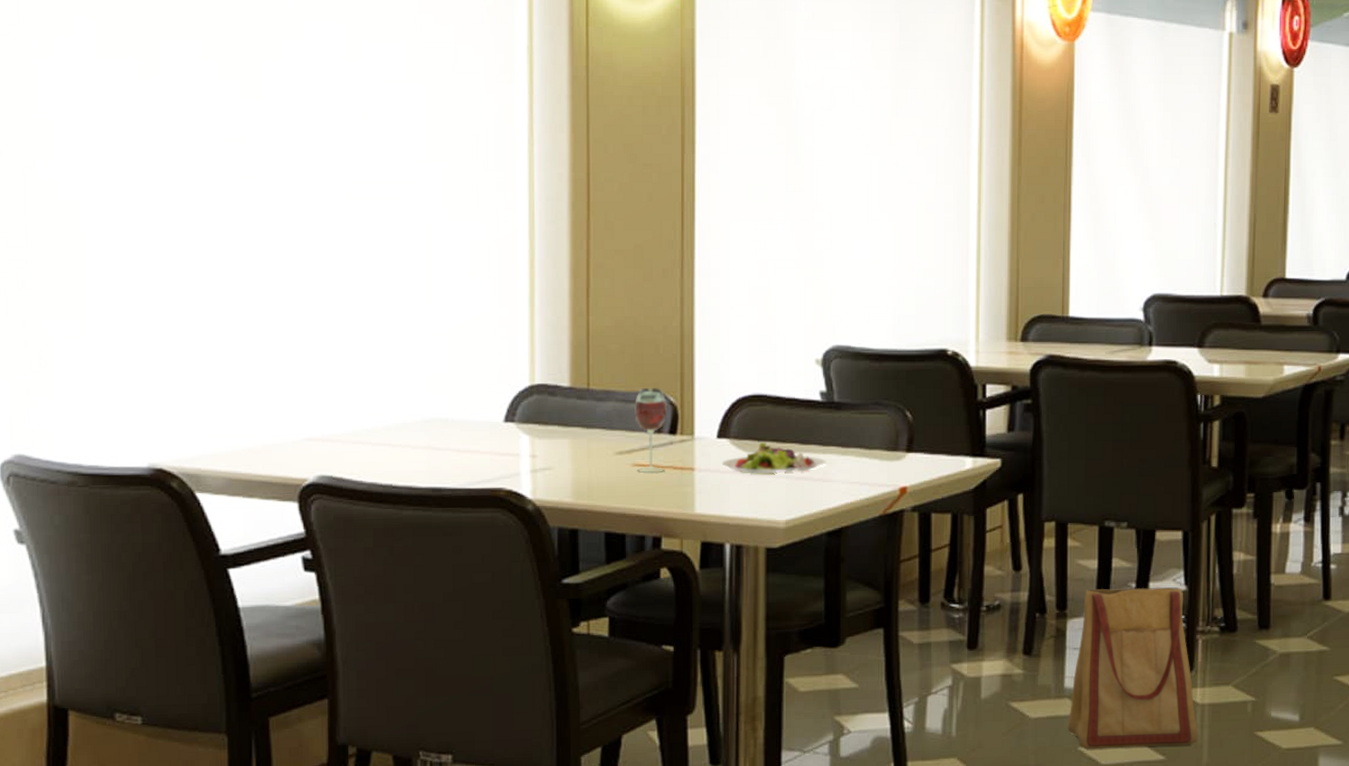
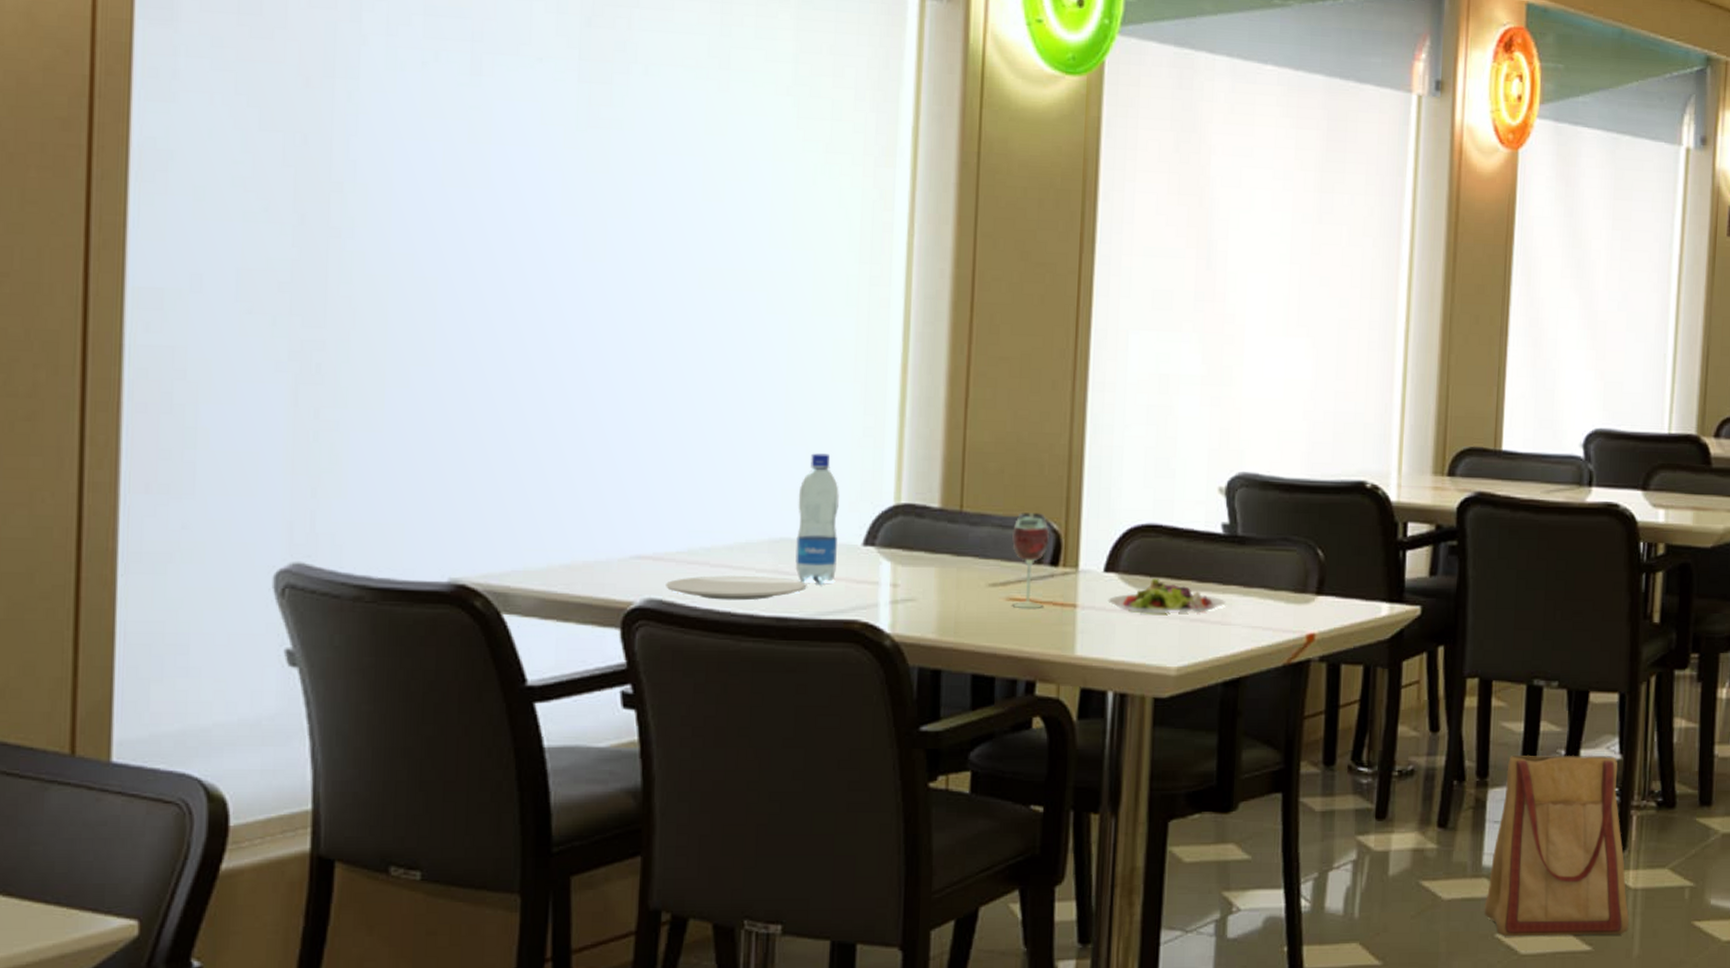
plate: none [335,452,457,475] -> present [666,576,807,601]
bottle: none [445,342,481,458] -> present [795,453,839,584]

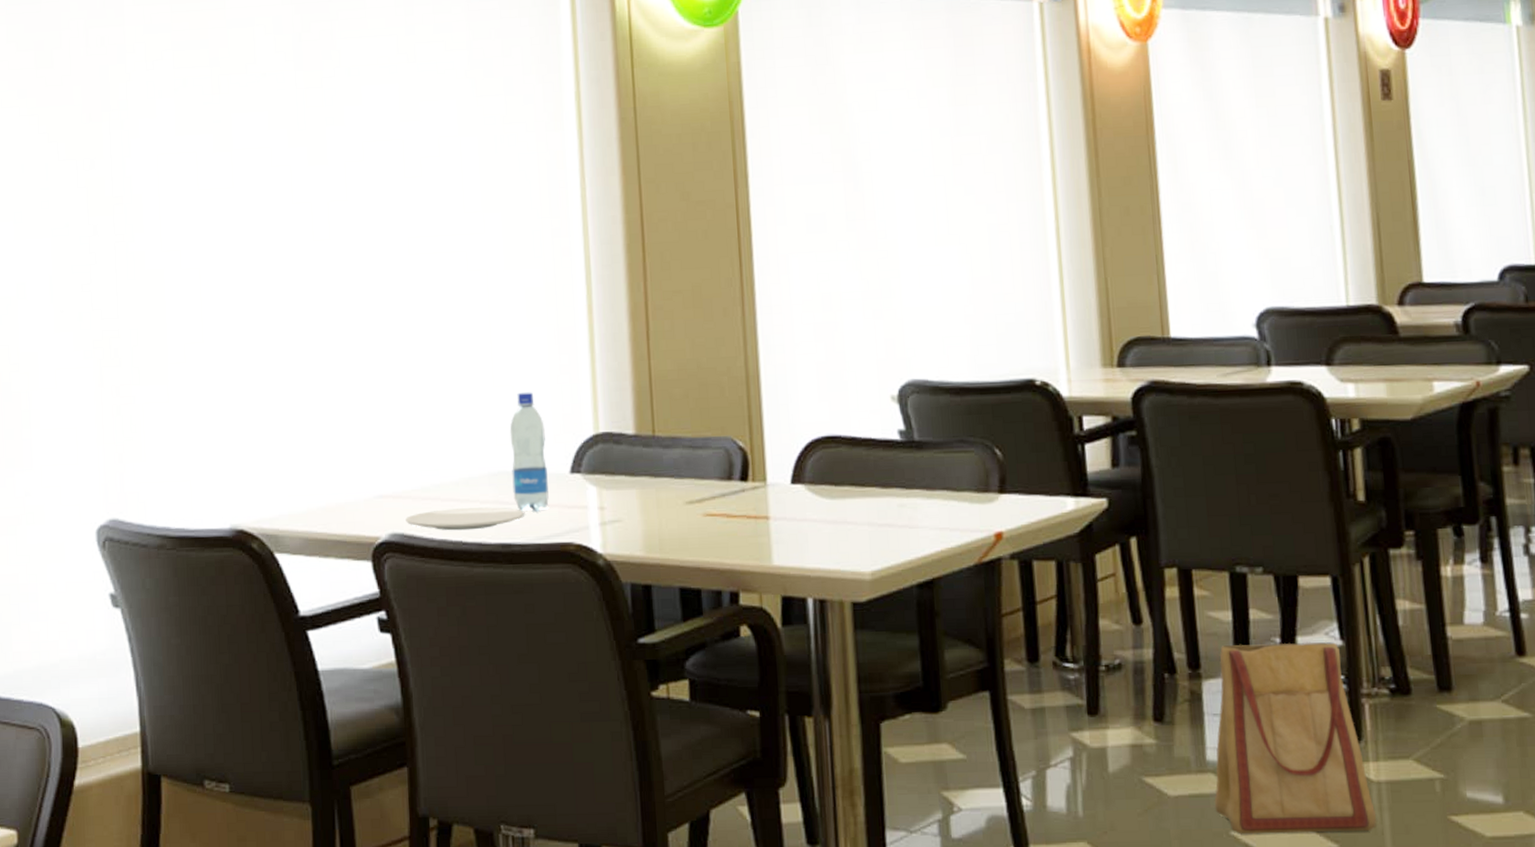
wineglass: present [1012,513,1050,610] -> none [702,432,738,524]
salad plate: present [1108,579,1226,614] -> none [797,487,911,522]

